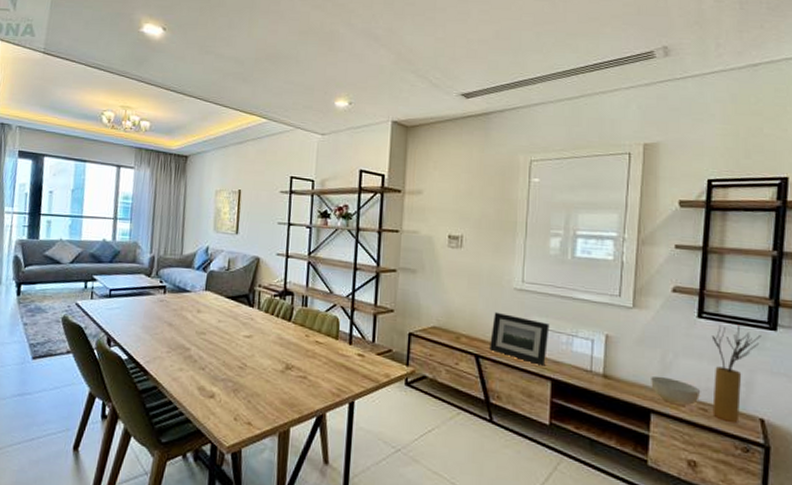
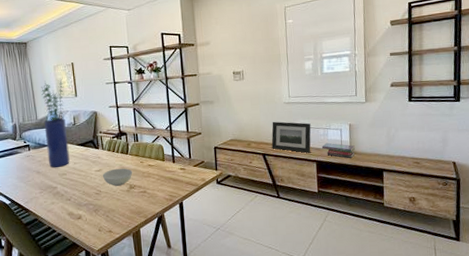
vase: none [185,208,224,323] -> present [41,79,70,168]
bowl: none [251,338,293,363] -> present [102,168,133,186]
books: none [562,355,611,384] -> present [322,142,355,158]
bowl: present [651,376,701,406] -> none [381,145,415,163]
vase: present [711,324,762,424] -> none [418,102,451,168]

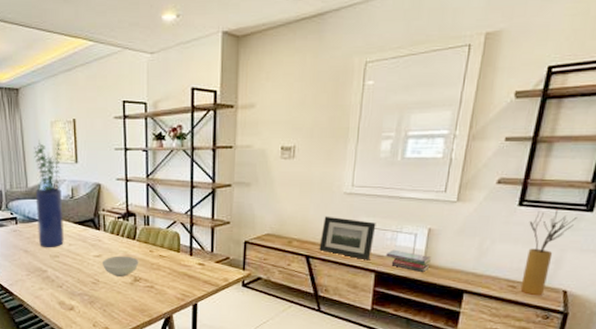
vase: none [418,102,451,168] -> present [520,209,578,296]

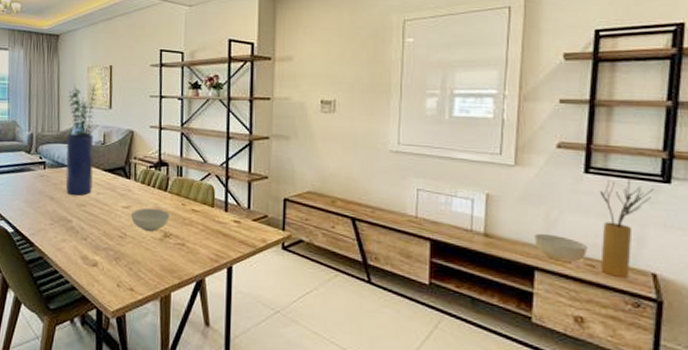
picture frame: present [319,216,376,261] -> none [366,174,427,227]
books: present [386,249,431,272] -> none [441,215,492,243]
bowl: none [466,261,512,285] -> present [535,233,588,263]

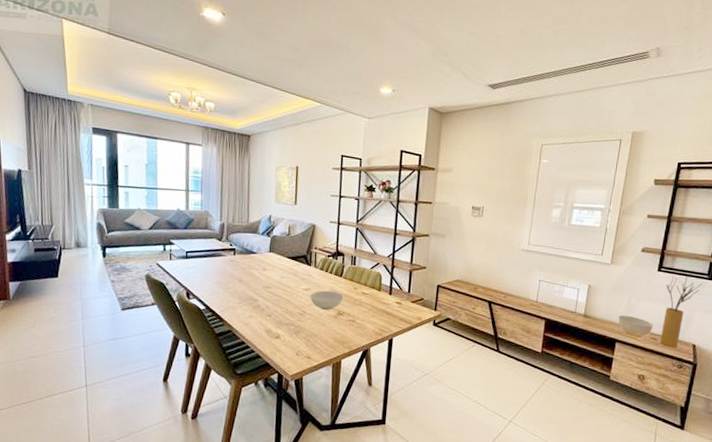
vase: present [65,84,97,196] -> none [253,182,284,279]

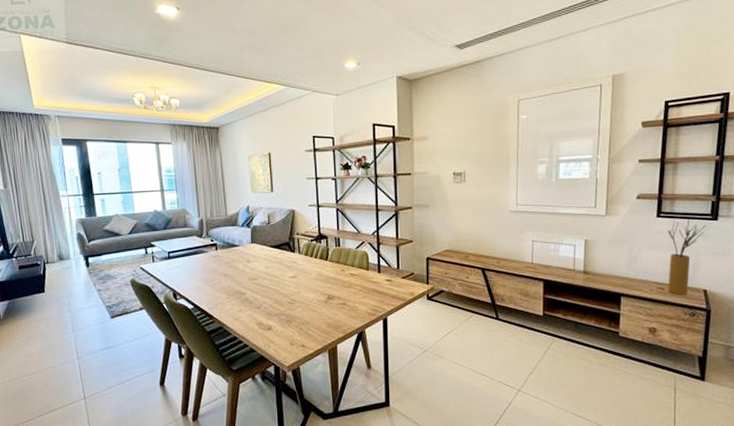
bowl: present [309,290,344,310] -> none [297,275,332,295]
bowl: present [618,315,654,337] -> none [621,267,659,288]

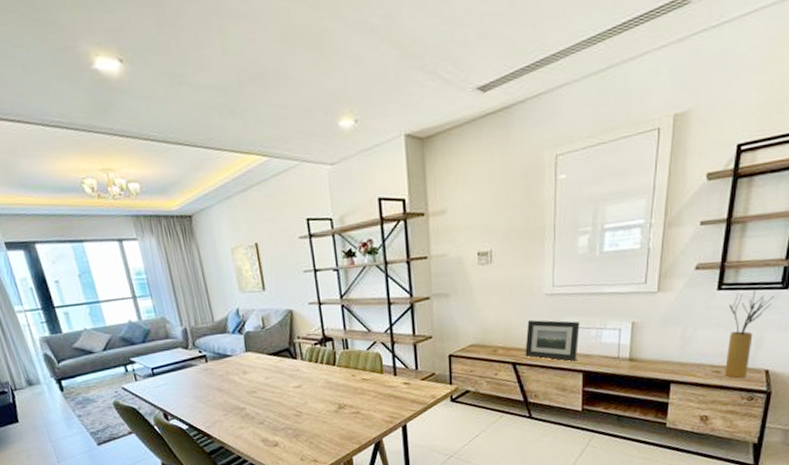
picture frame: none [493,232,540,271] -> present [525,319,580,361]

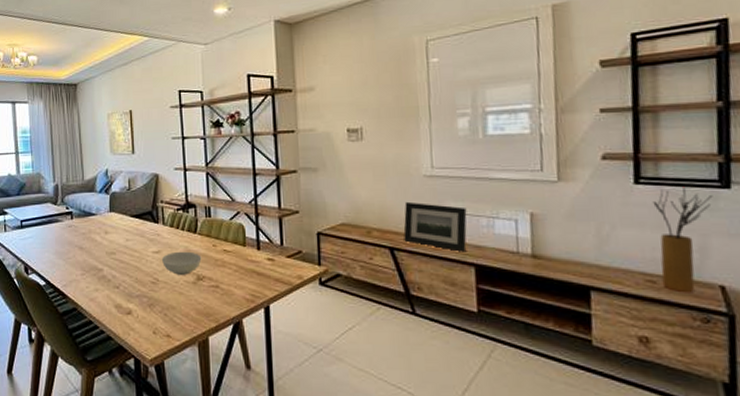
bowl: none [302,383,342,406] -> present [161,251,202,275]

